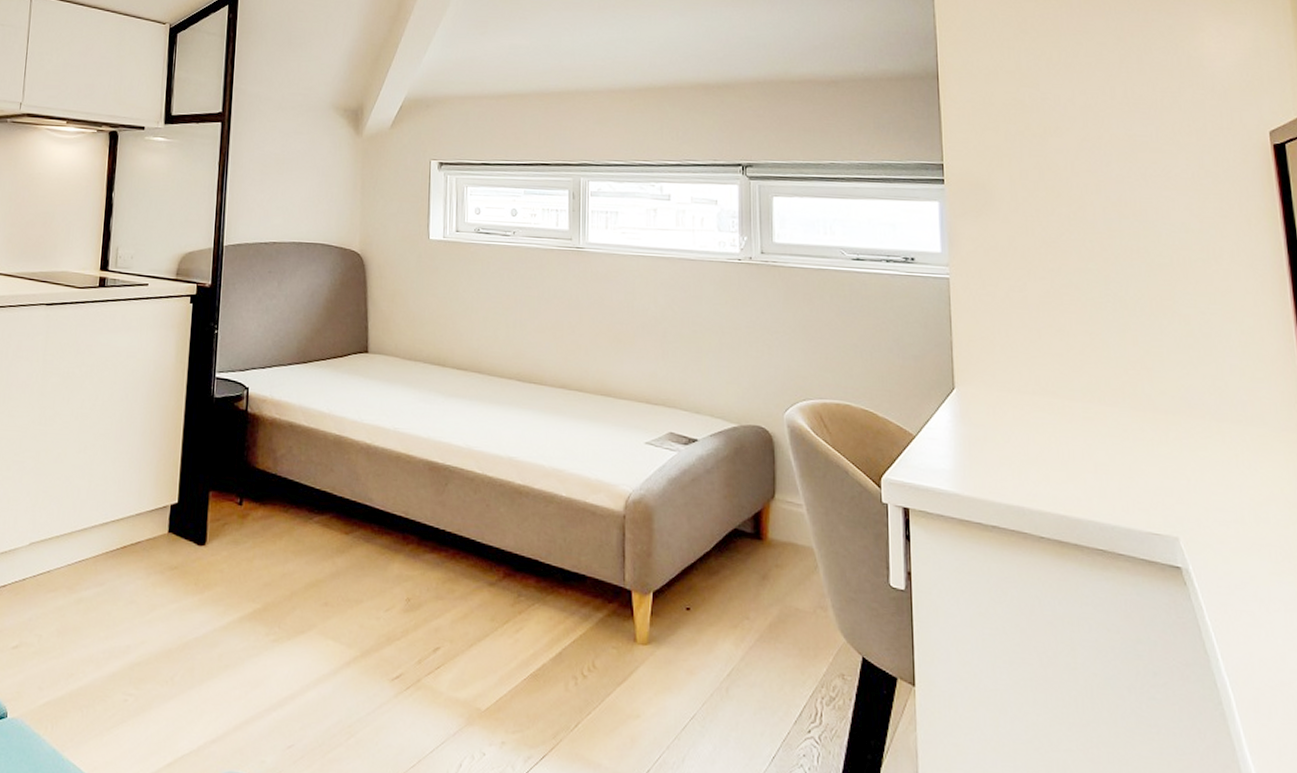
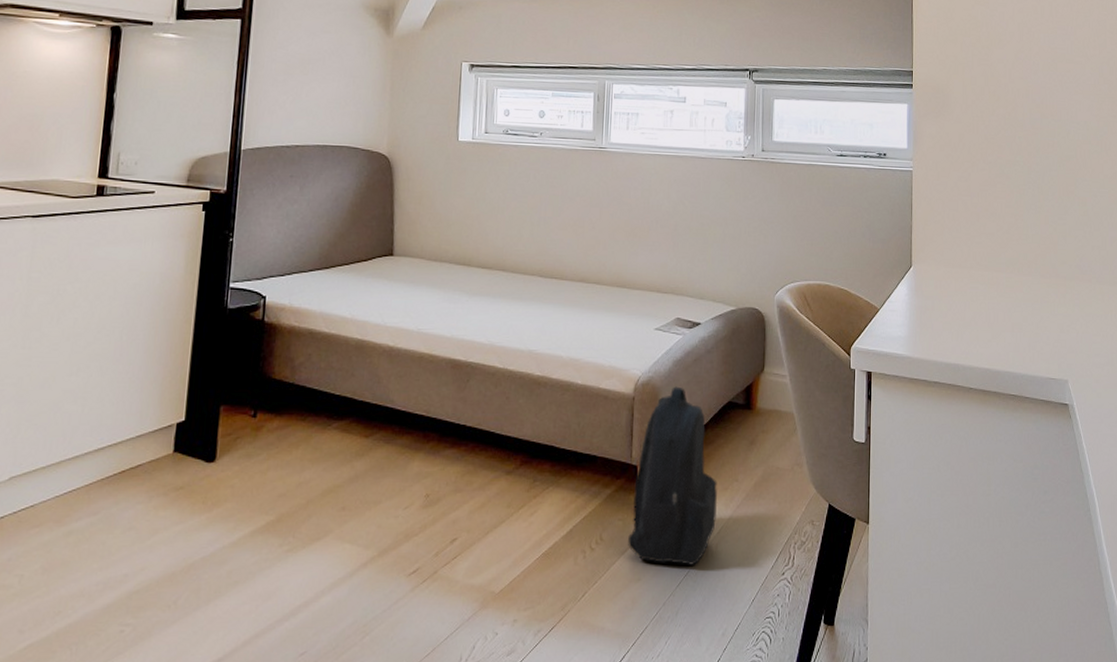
backpack: none [624,507,726,708] -> present [628,386,718,565]

